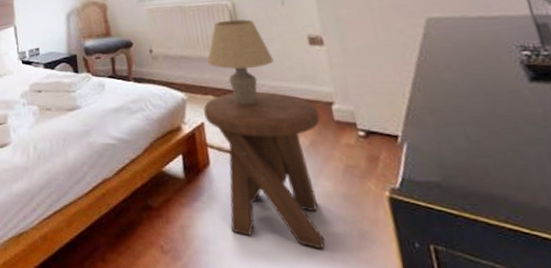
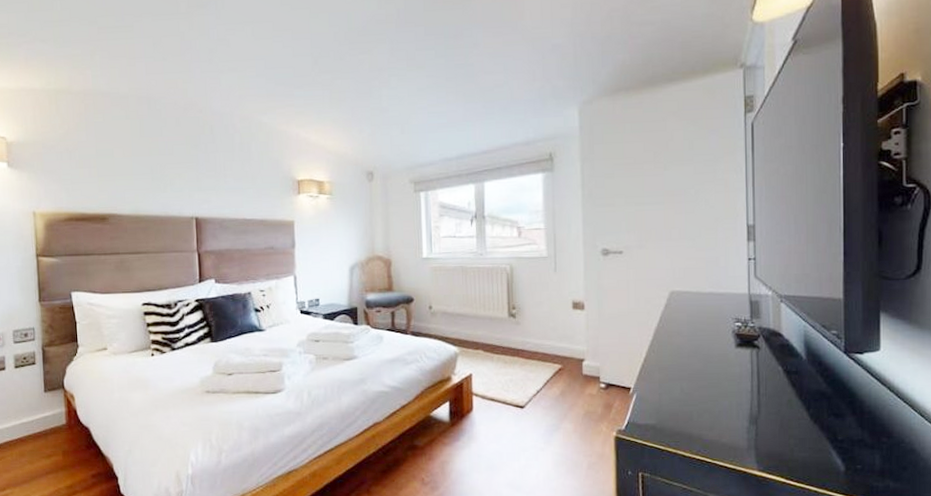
music stool: present [203,91,326,250] -> none [473,348,572,478]
table lamp: present [207,19,274,104] -> none [481,282,540,359]

